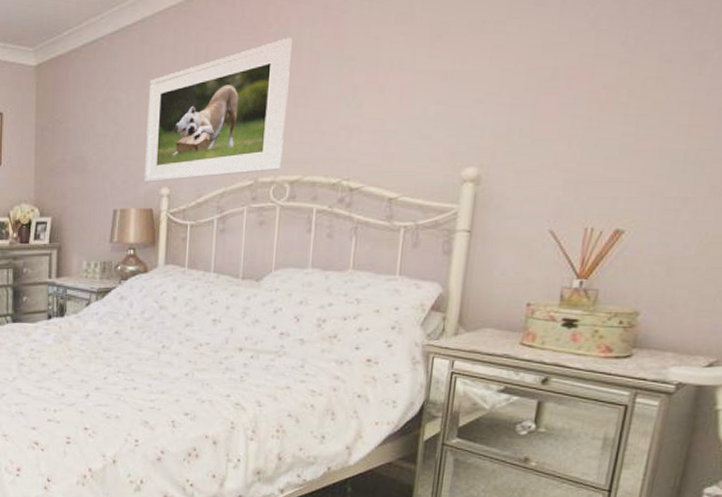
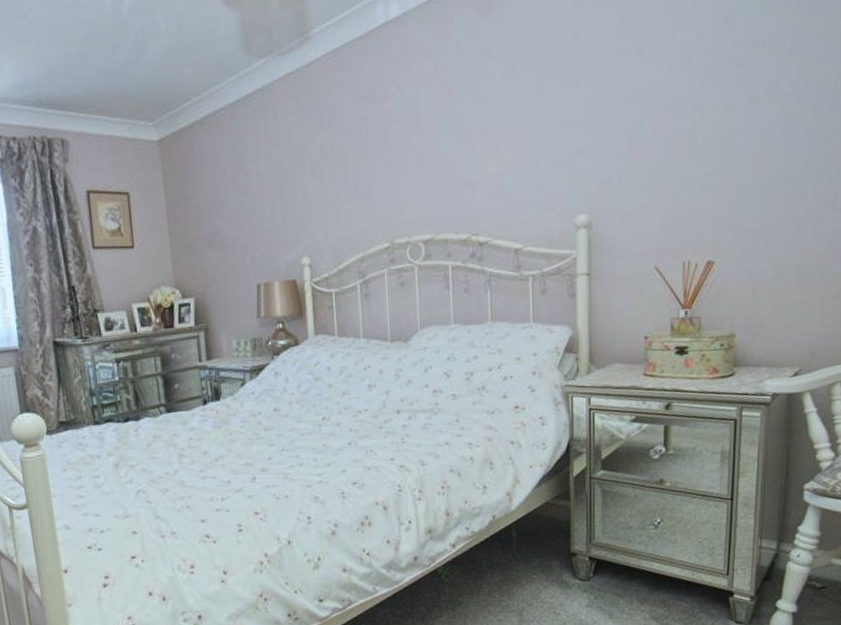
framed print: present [145,37,292,183] -> none [276,99,414,254]

